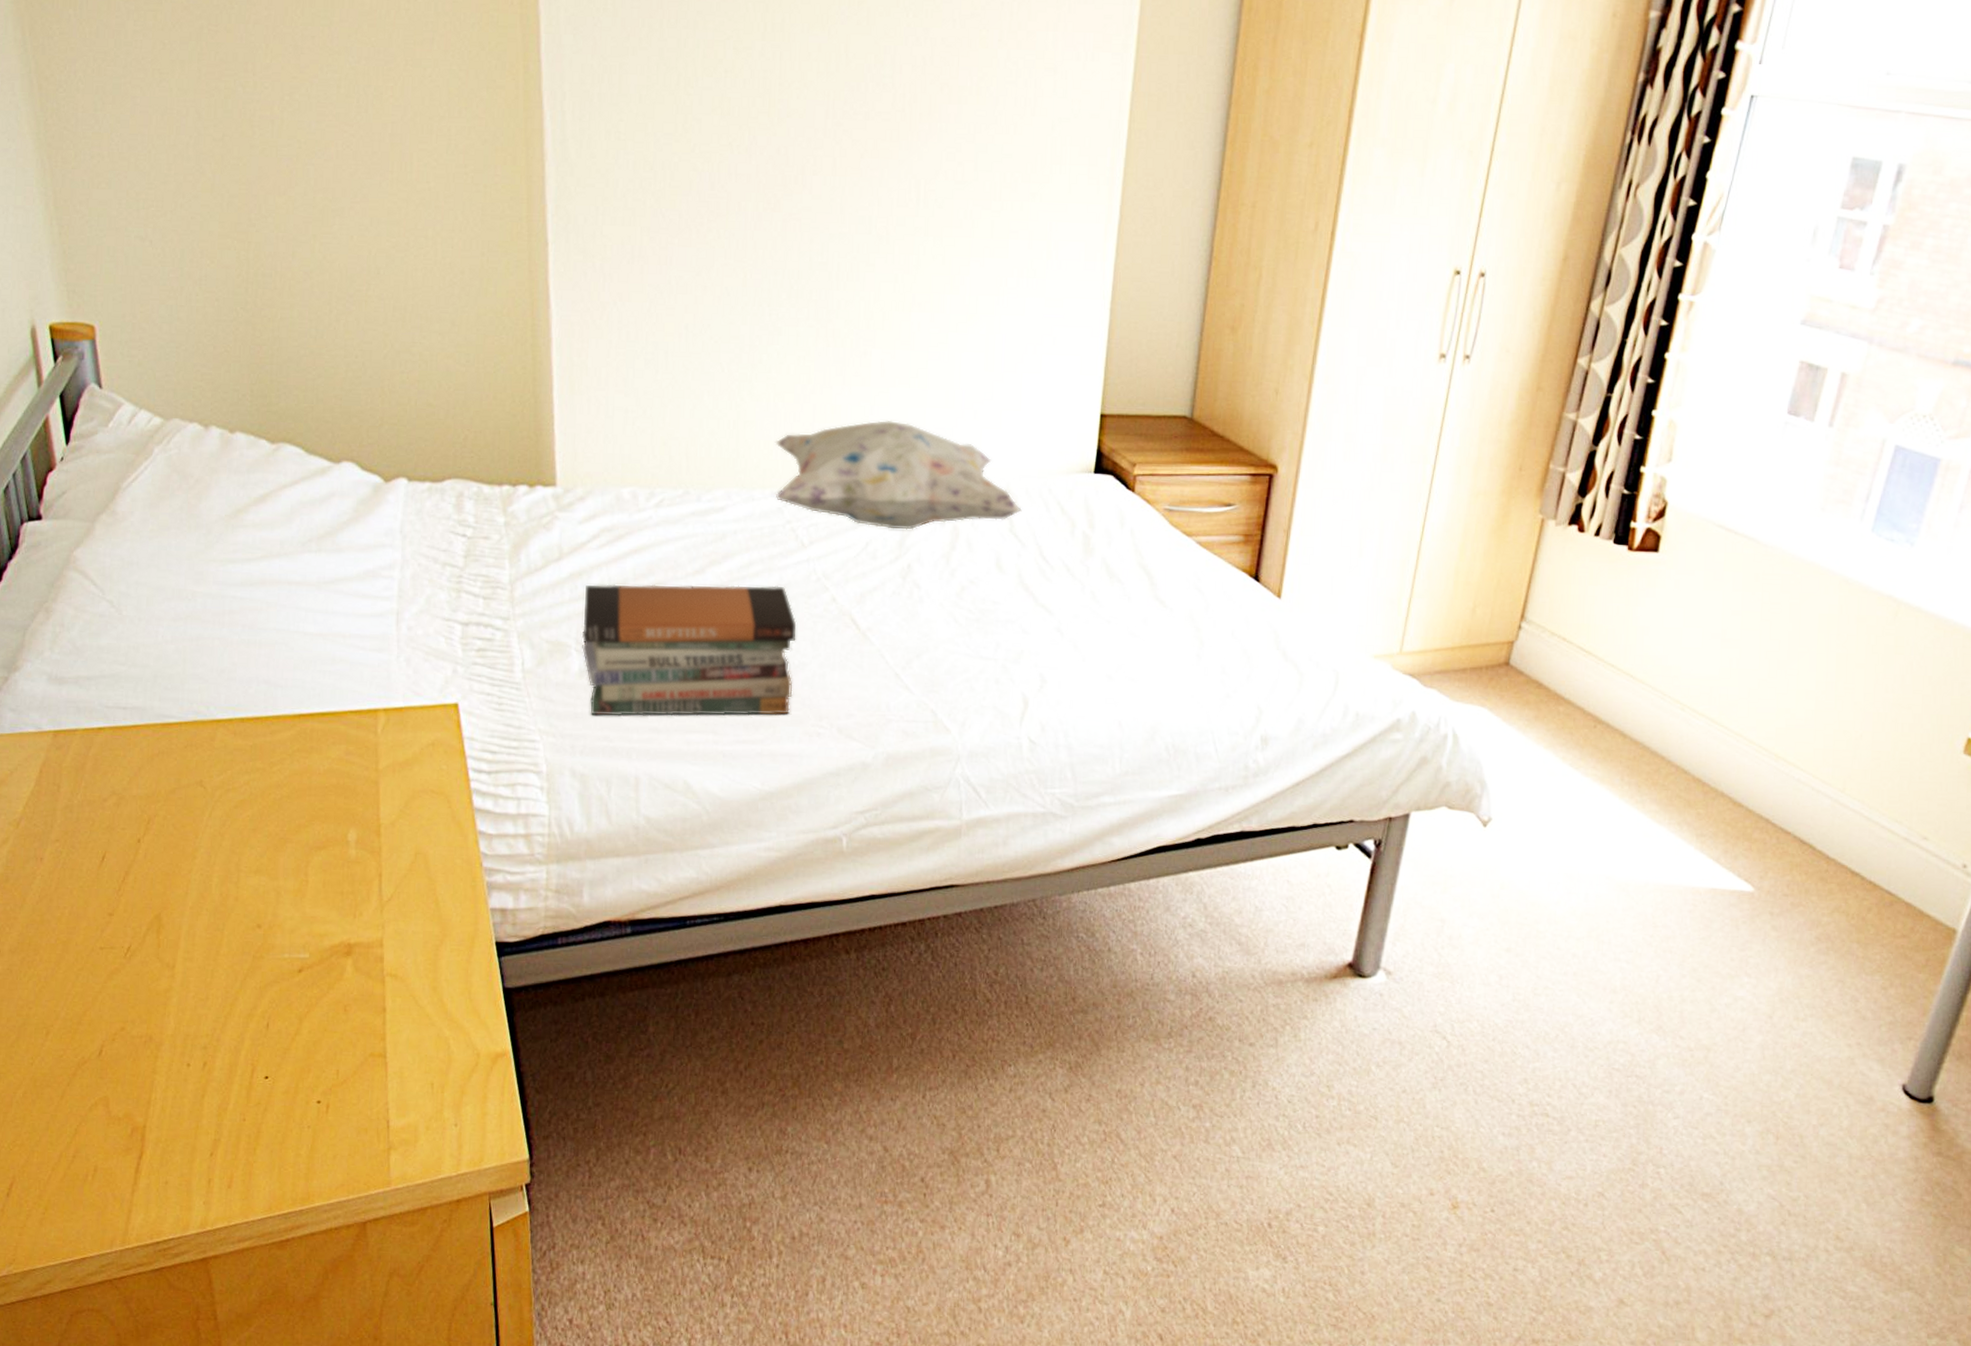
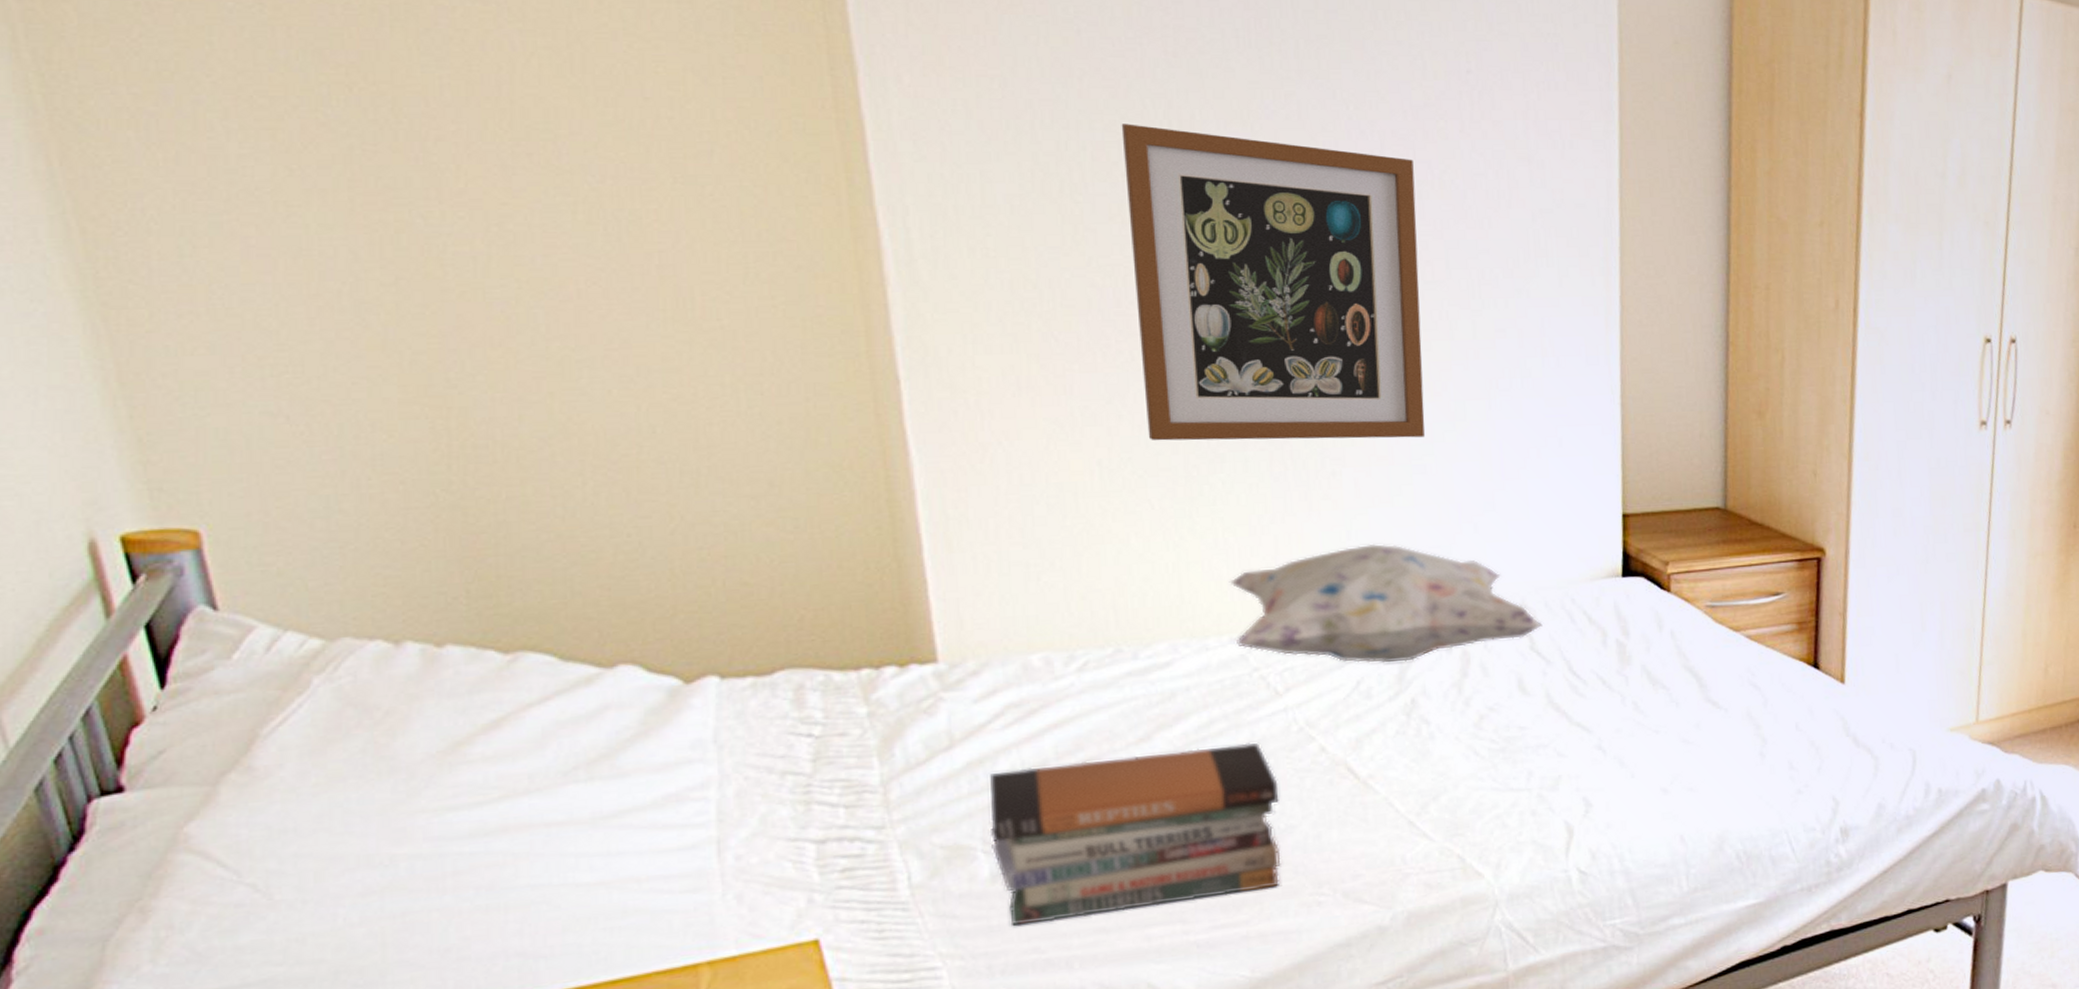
wall art: none [725,25,957,326] -> present [1121,124,1425,441]

